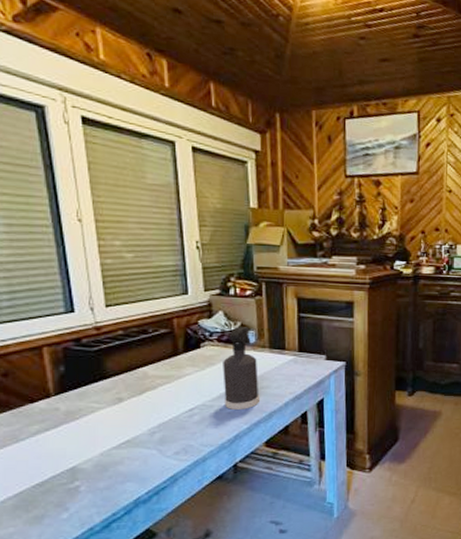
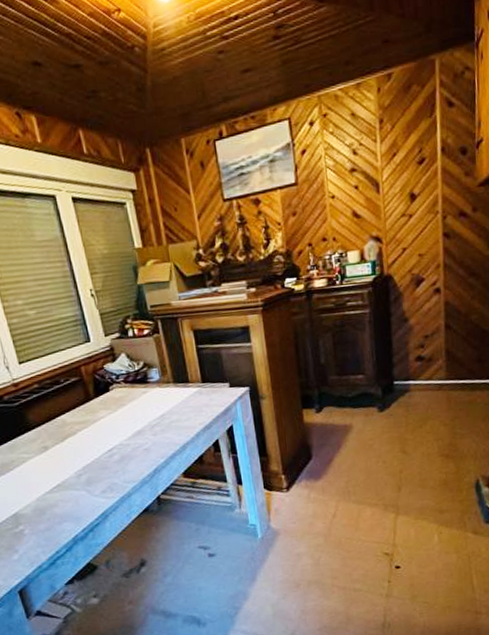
spray bottle: present [223,327,259,410] -> none [132,365,172,446]

